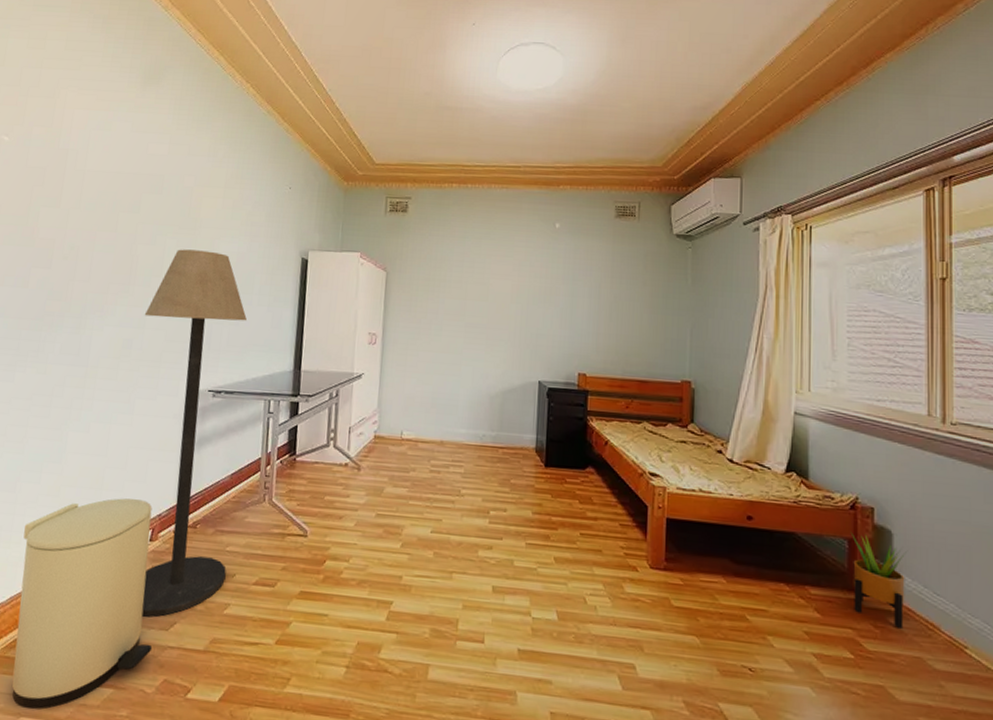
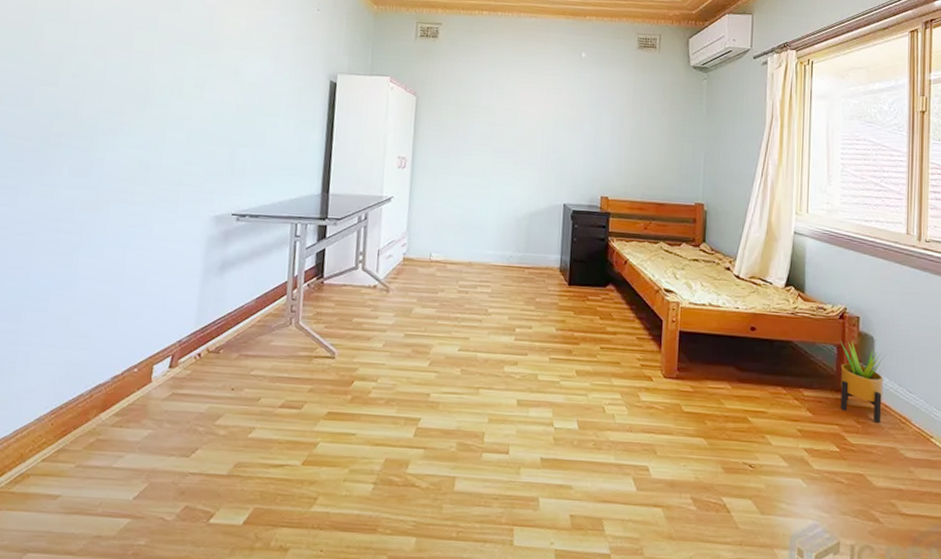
pedal bin: present [11,498,153,710] -> none [17,325,173,545]
floor lamp: present [141,249,247,617] -> none [161,69,273,445]

